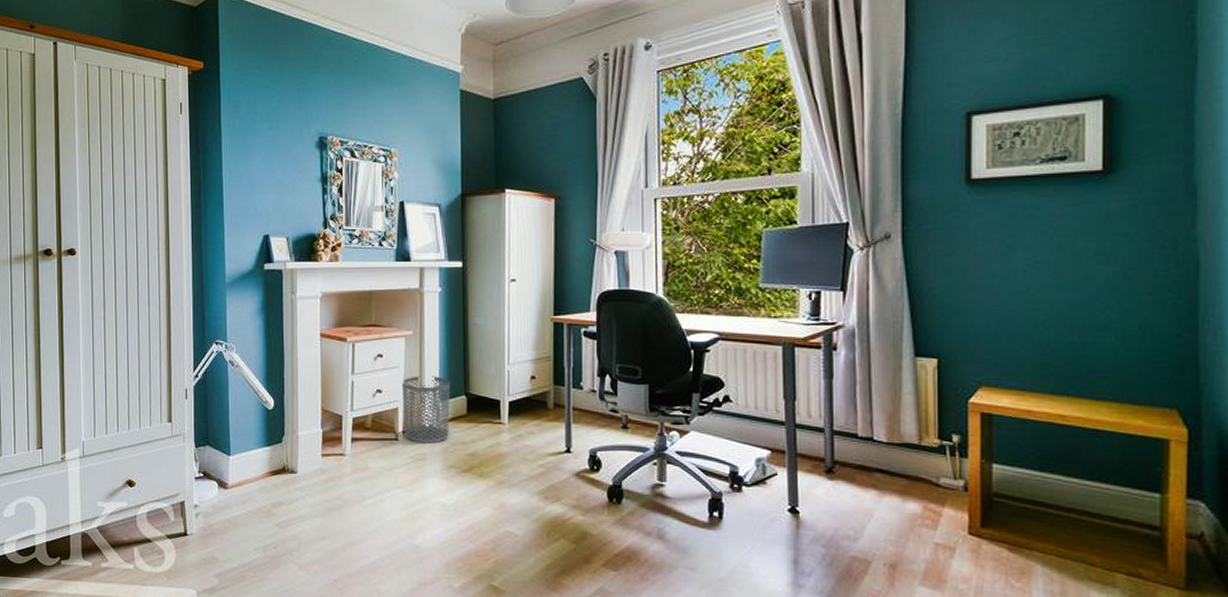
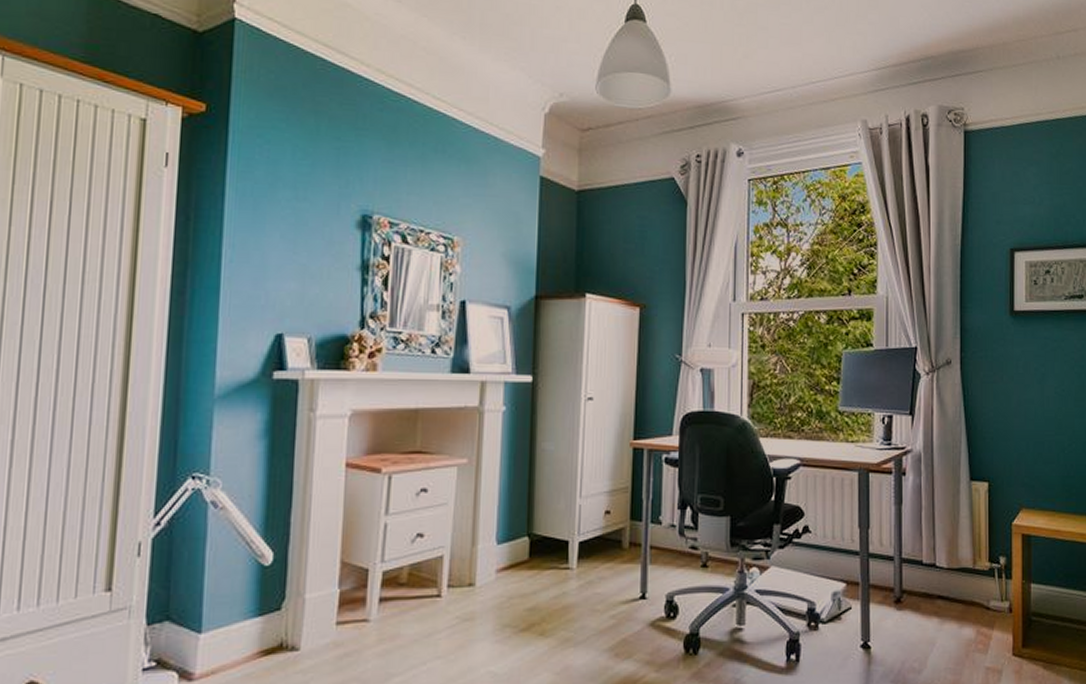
waste bin: present [401,376,451,444] -> none [449,514,511,599]

